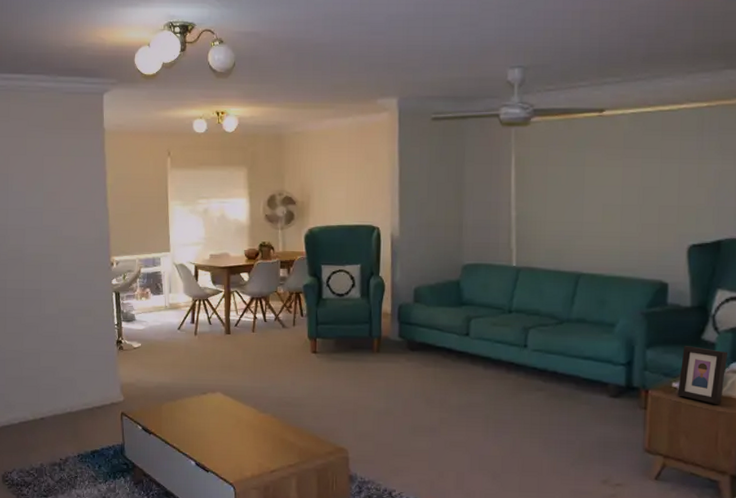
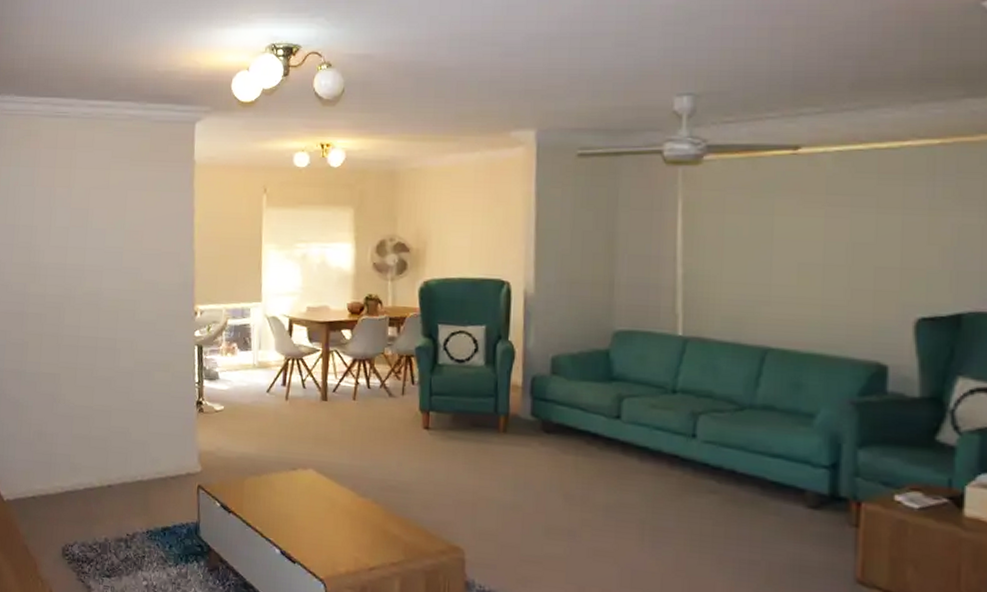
picture frame: present [677,346,727,404] -> none [902,448,973,528]

